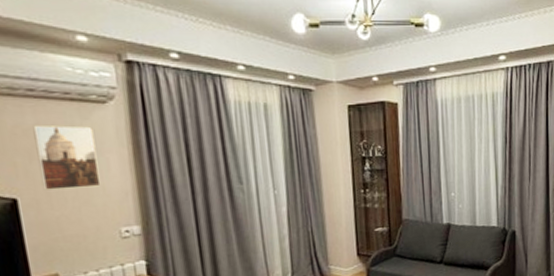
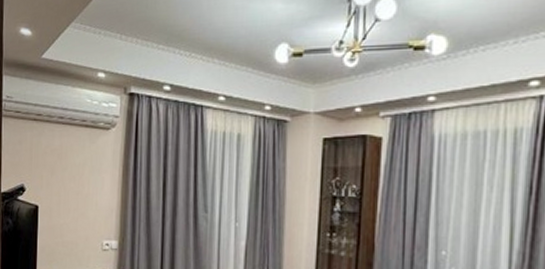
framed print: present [33,125,101,190] -> none [56,146,97,202]

